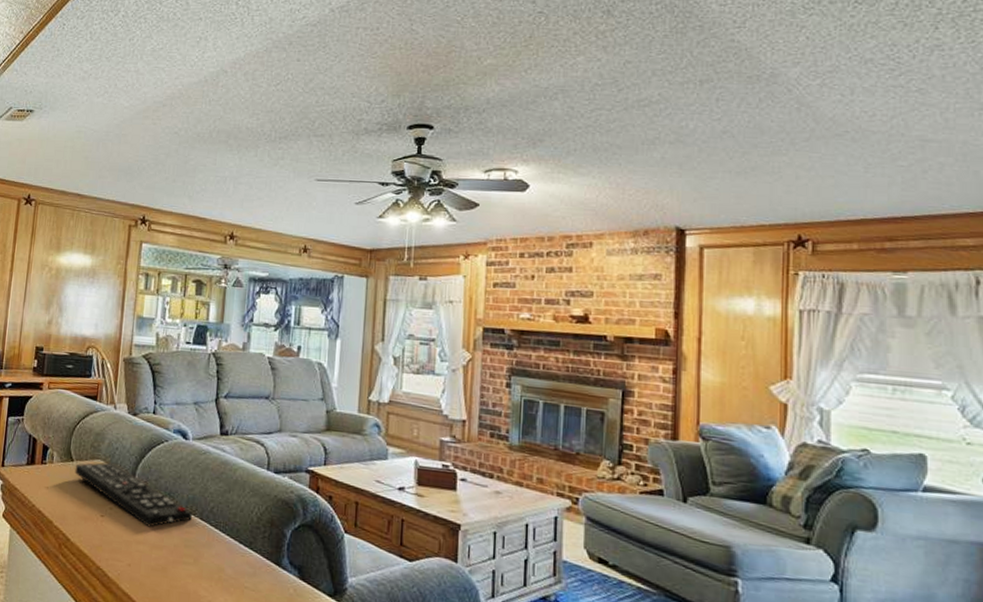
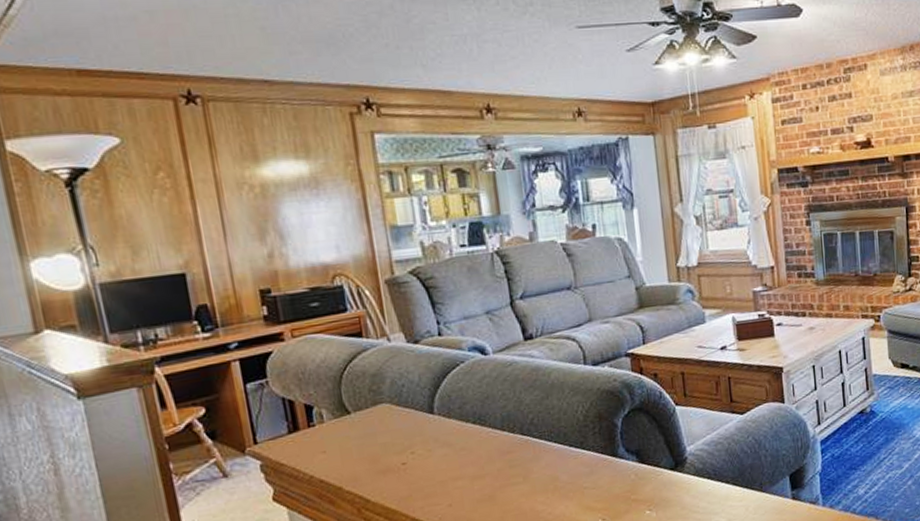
remote control: present [74,462,193,528] -> none [354,402,512,460]

